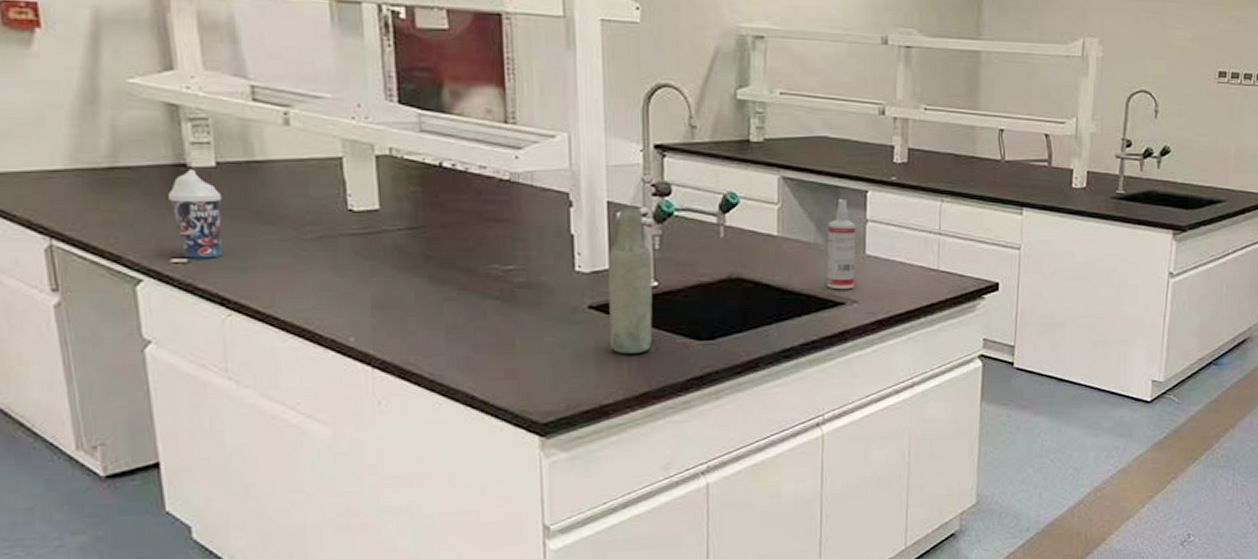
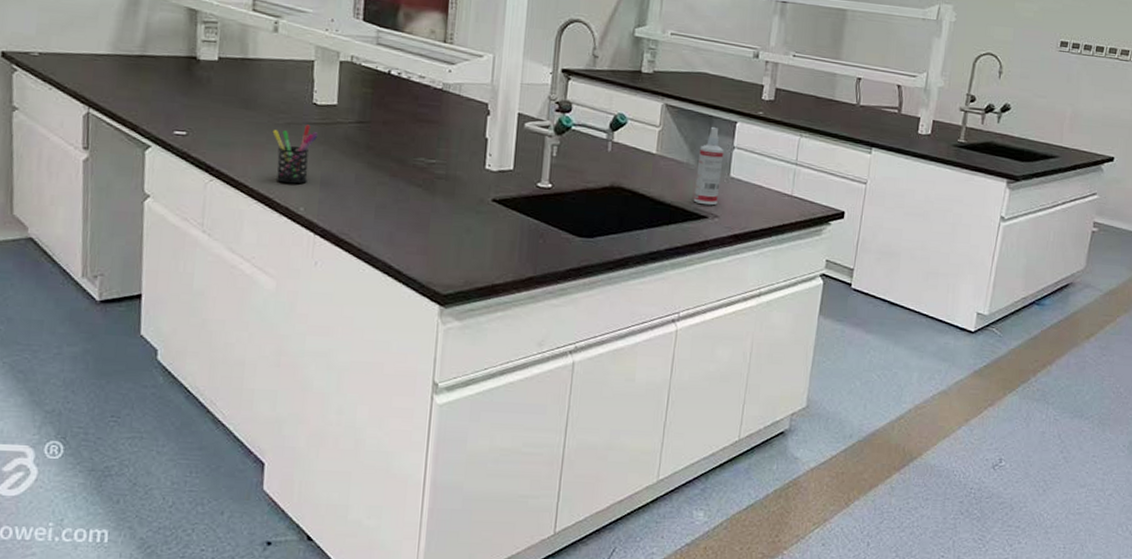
beverage cup: present [169,168,223,259] -> none [179,61,220,134]
pen holder: none [301,236,359,310] -> present [272,124,317,184]
bottle: present [608,205,653,354] -> none [506,117,550,243]

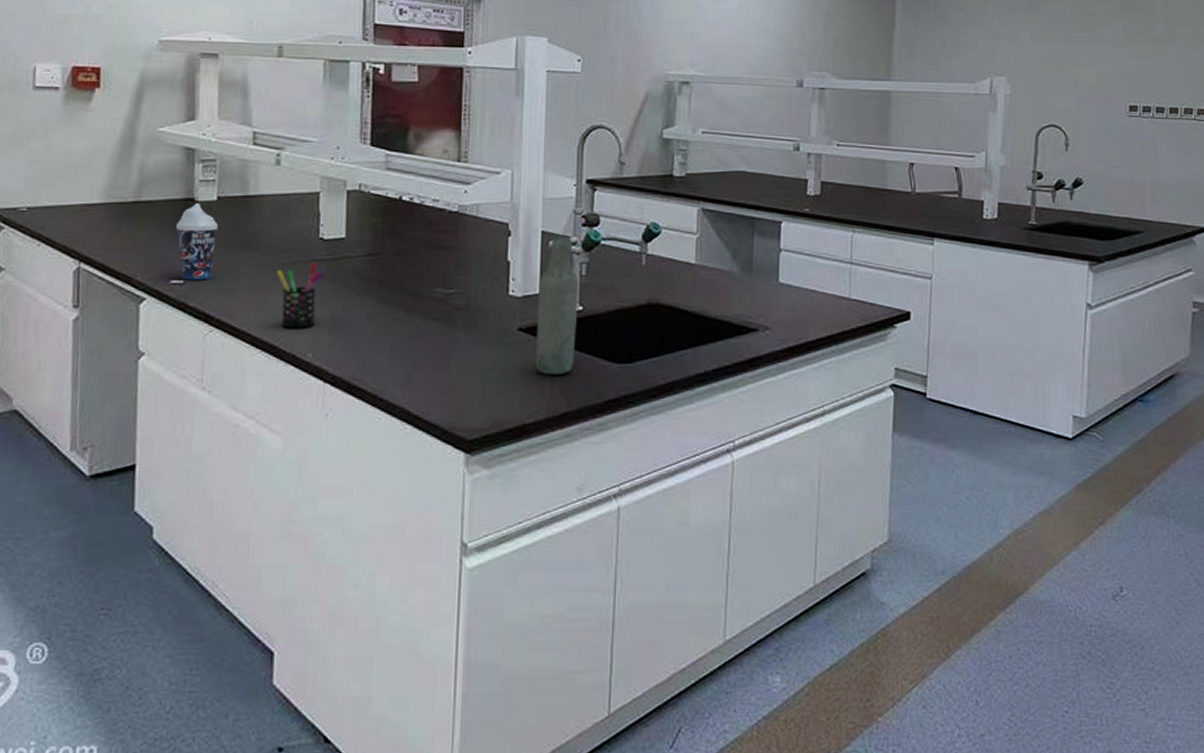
beverage cup: none [179,61,220,134] -> present [176,202,219,280]
bottle: none [506,117,550,243] -> present [535,235,579,374]
spray bottle: present [693,127,724,206] -> none [740,230,770,317]

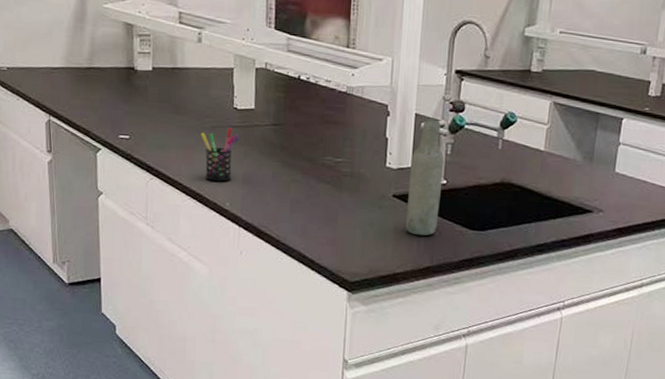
beverage cup: present [176,202,219,280] -> none [121,71,155,137]

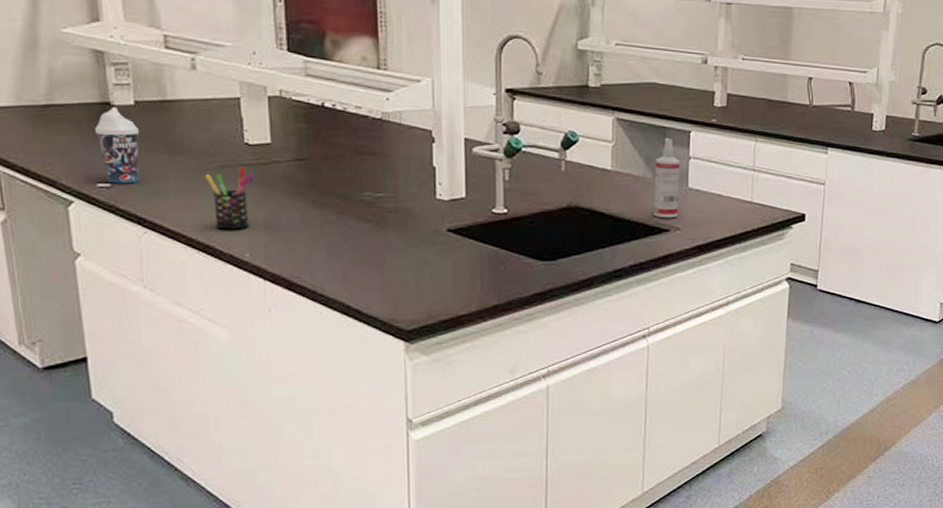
beverage cup: none [121,71,155,137] -> present [95,106,140,184]
bottle: present [405,117,445,236] -> none [464,142,503,271]
spray bottle: none [579,124,610,200] -> present [653,139,680,218]

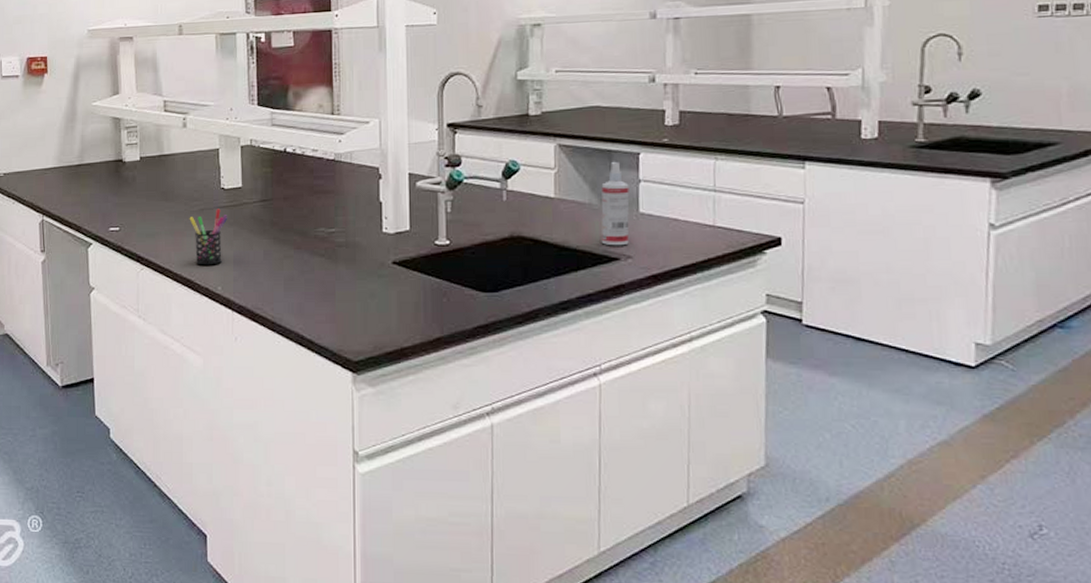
beverage cup: present [95,106,140,184] -> none [111,162,143,228]

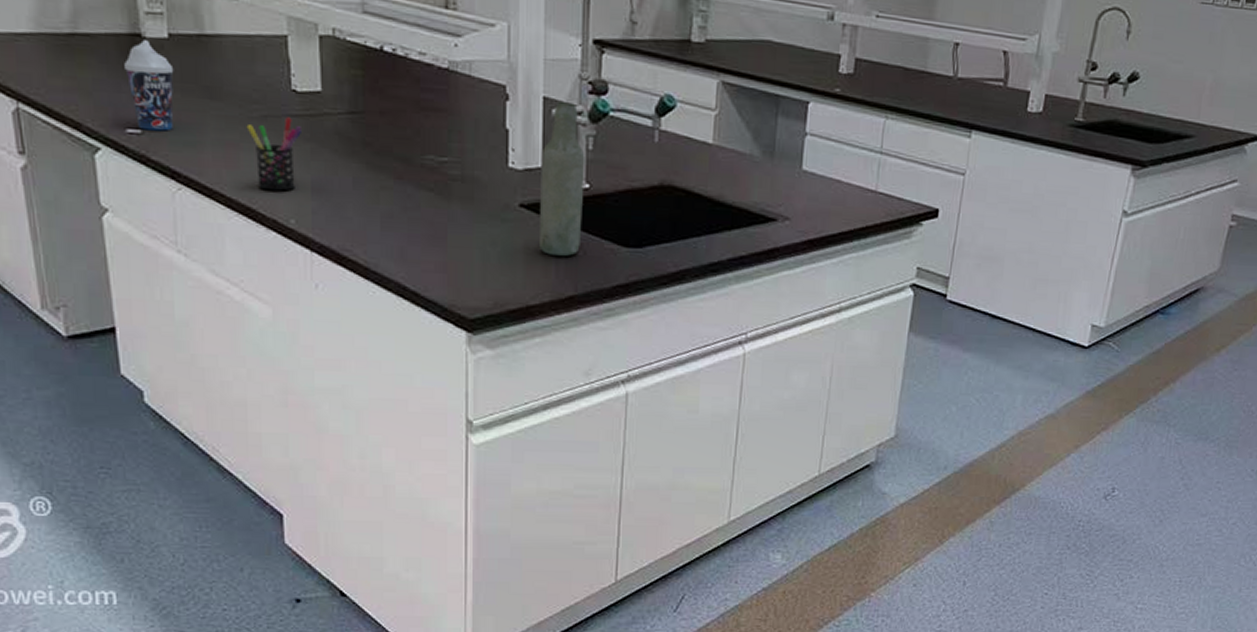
beverage cup: none [111,162,143,228] -> present [124,39,174,131]
bottle: none [409,175,445,303] -> present [538,102,585,256]
spray bottle: present [601,162,630,246] -> none [759,109,794,206]

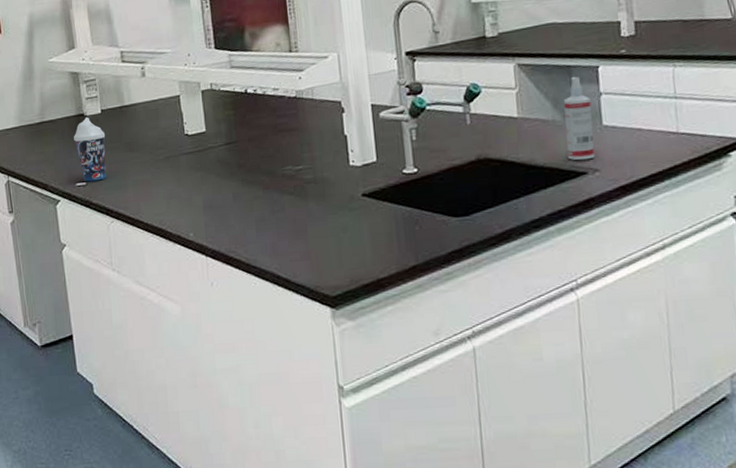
pen holder: present [246,117,301,191] -> none [155,155,194,214]
bottle: present [538,102,585,256] -> none [375,105,416,233]
spray bottle: none [759,109,794,206] -> present [563,77,595,161]

